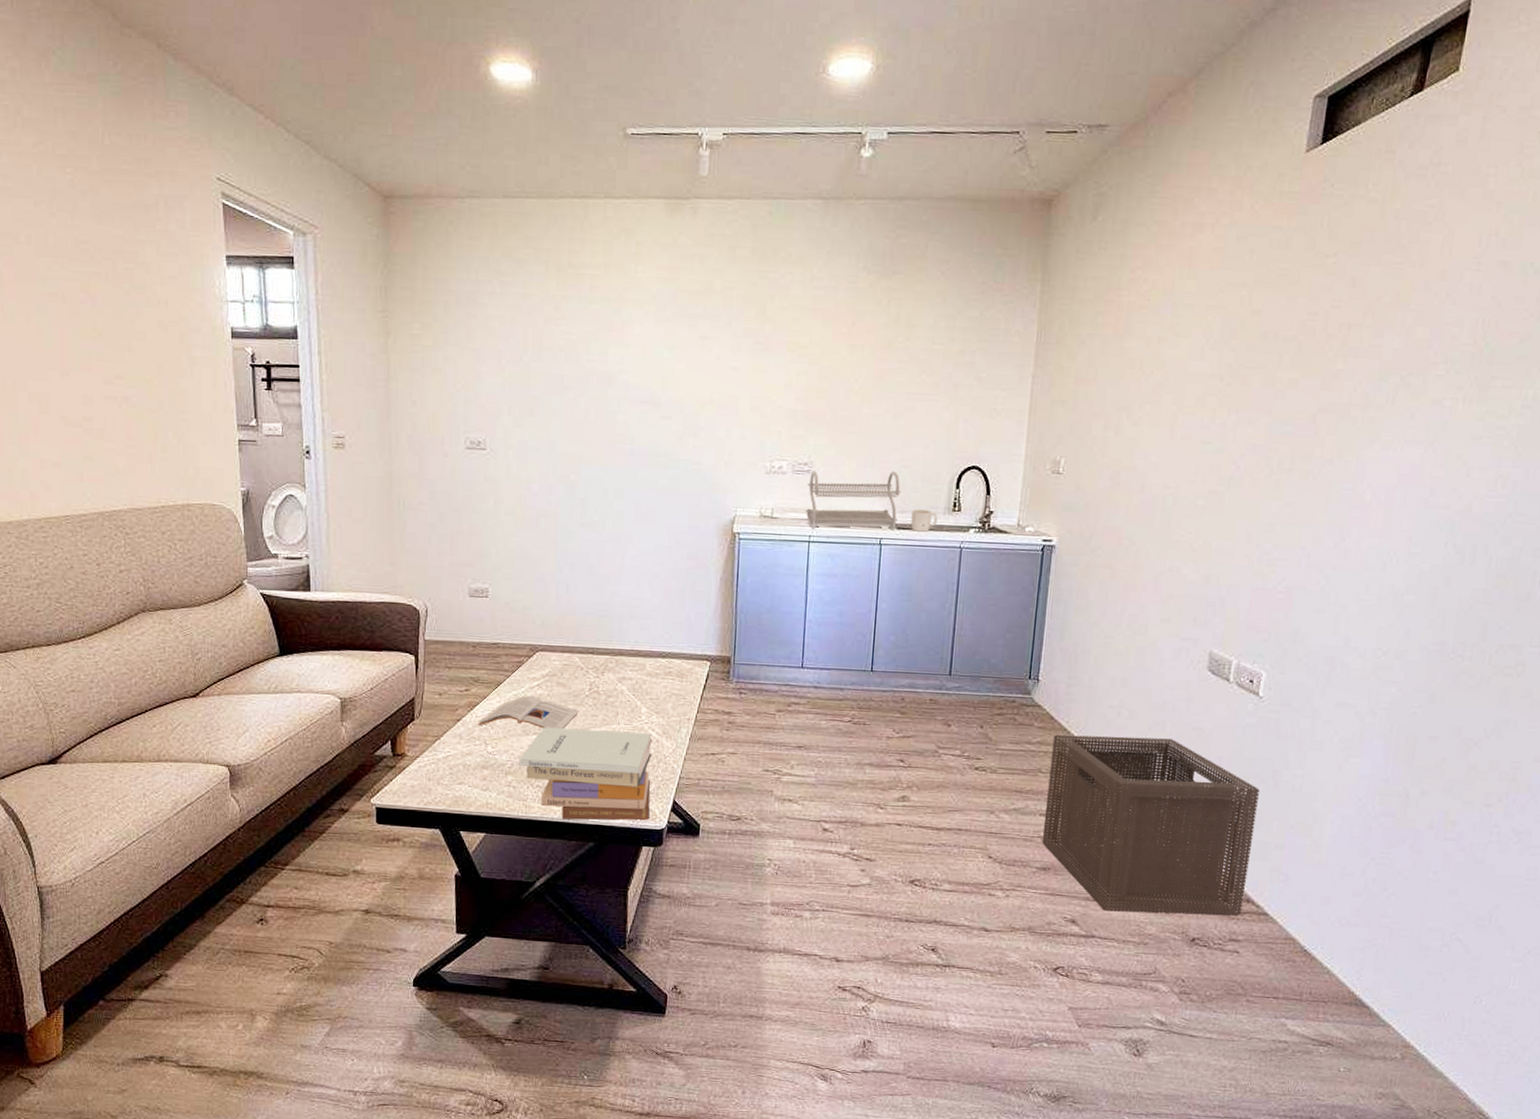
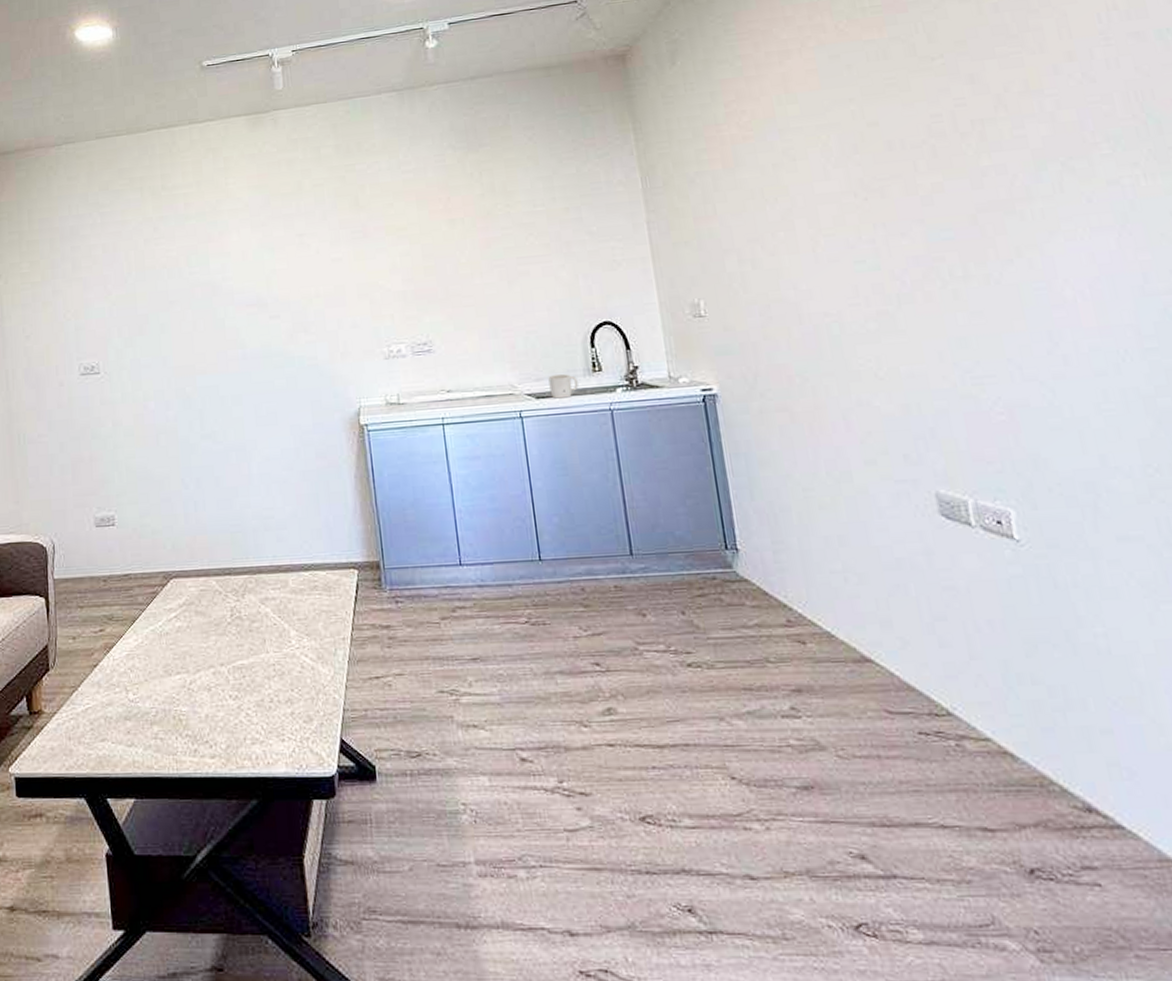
magazine: present [478,695,579,729] -> none [116,629,223,671]
books: present [519,727,652,820] -> none [163,659,316,773]
dish rack: present [805,470,901,530] -> none [431,338,535,412]
storage basket: present [1042,734,1259,916] -> none [773,604,1086,839]

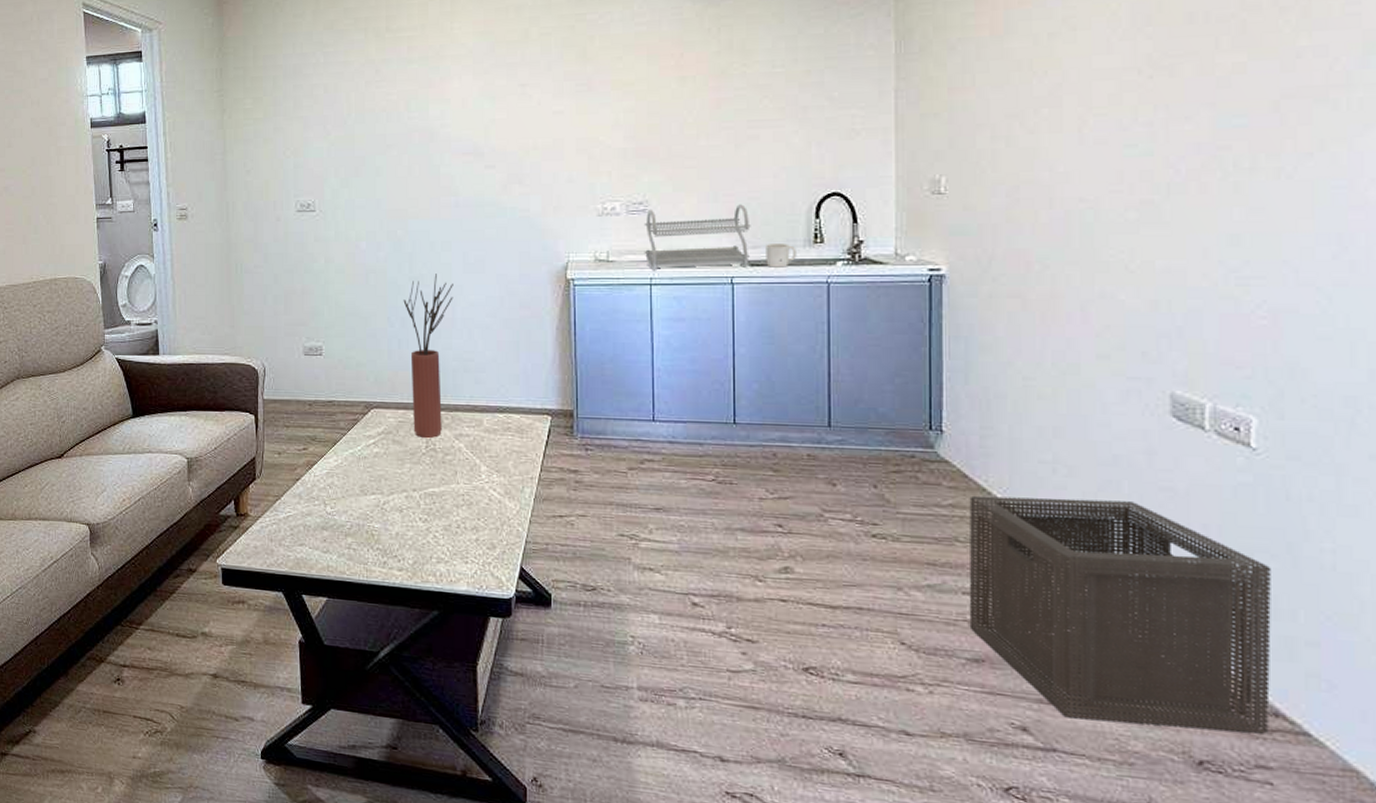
vase: none [196,429,248,605] -> present [403,274,453,438]
dish rack: none [431,338,535,412] -> present [644,204,751,272]
storage basket: none [773,604,1086,839] -> present [969,495,1271,734]

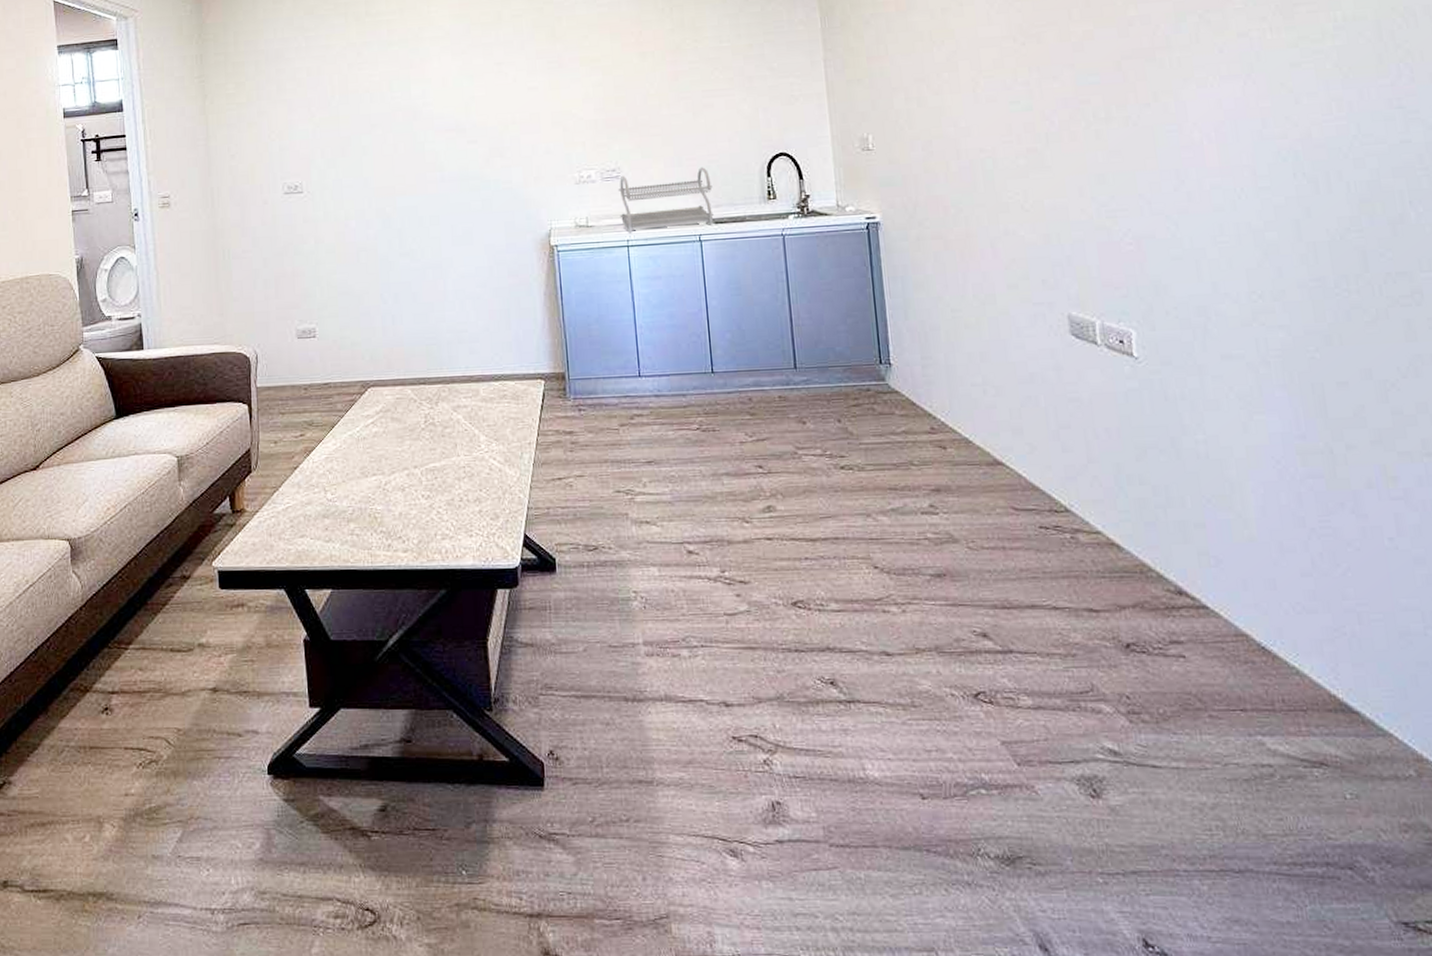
vase: present [403,274,453,438] -> none [395,248,444,412]
mug: present [766,244,797,268] -> none [727,201,754,224]
storage basket: present [969,495,1271,734] -> none [918,414,1176,619]

